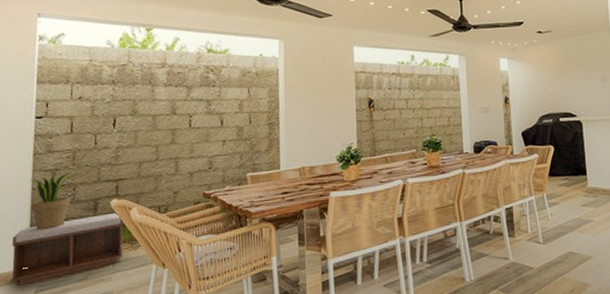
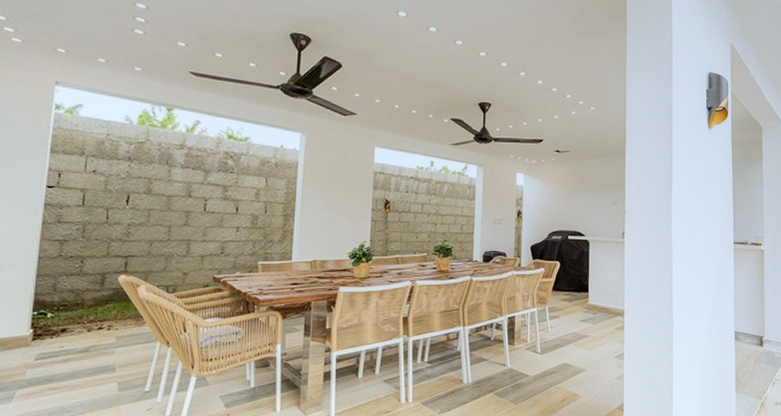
bench: present [10,212,124,286] -> none [11,288,130,352]
potted plant: present [30,172,75,230] -> none [37,244,83,299]

